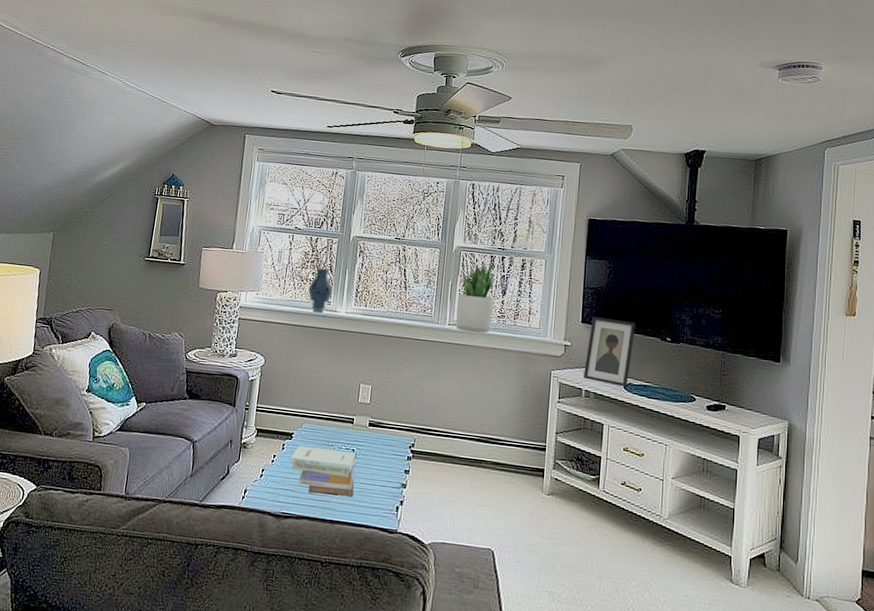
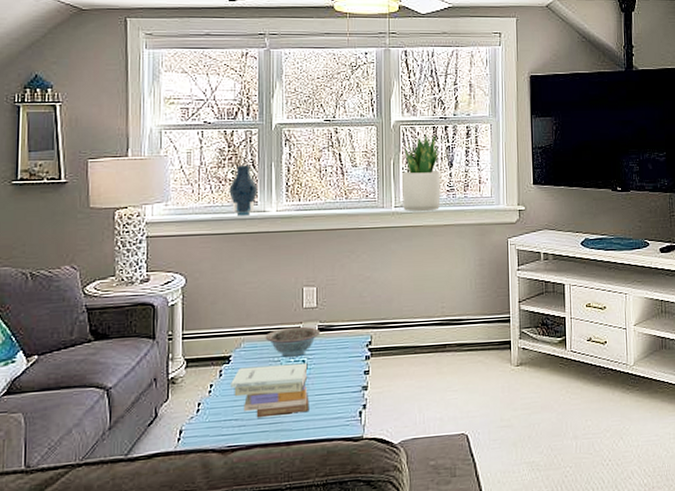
decorative bowl: none [323,417,371,446] -> present [265,326,321,358]
picture frame: present [584,317,637,387] -> none [540,176,587,244]

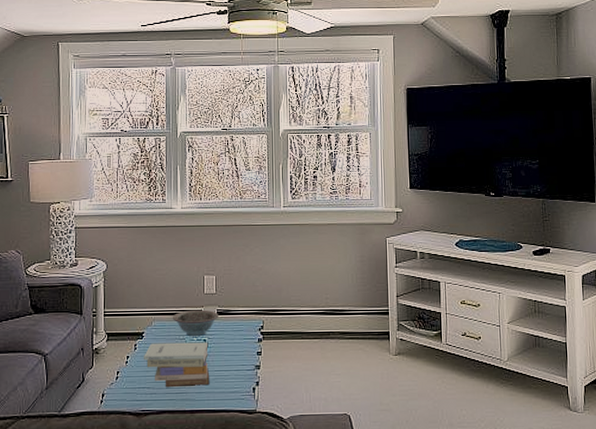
vase: present [229,164,258,216] -> none [142,167,166,212]
planter: present [401,133,441,212] -> none [289,141,325,212]

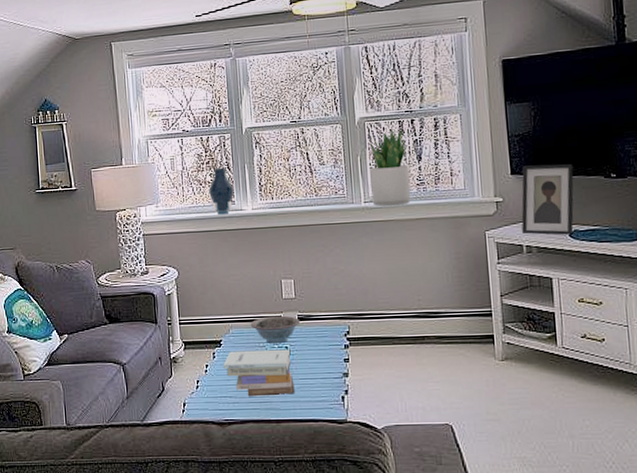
vase: none [142,167,166,212] -> present [209,167,234,215]
planter: none [289,141,325,212] -> present [369,128,411,207]
picture frame: none [417,181,462,244] -> present [521,164,574,236]

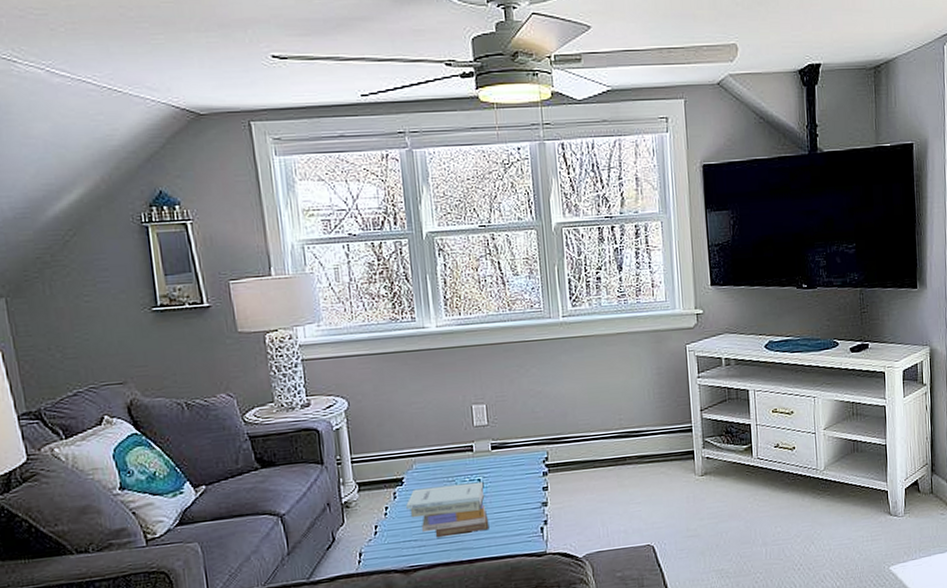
vase: present [209,167,234,215] -> none [383,278,415,334]
decorative bowl: present [250,315,300,344] -> none [436,444,494,478]
planter: present [369,128,411,207] -> none [567,235,611,321]
picture frame: present [521,164,574,236] -> none [720,274,770,347]

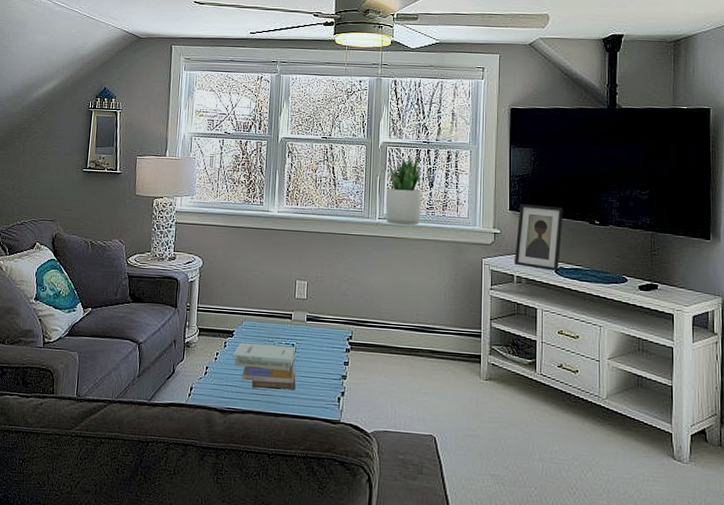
planter: none [567,235,611,321] -> present [385,155,423,226]
picture frame: none [720,274,770,347] -> present [515,204,564,271]

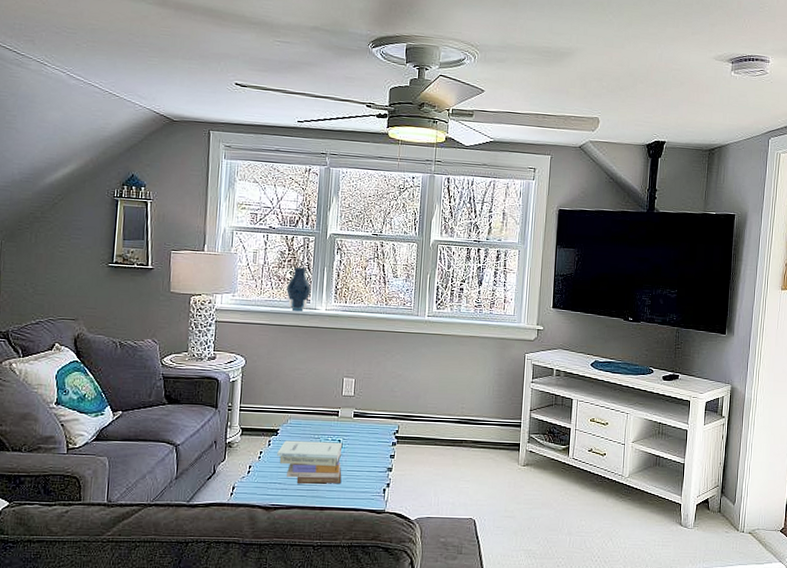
vase: none [241,170,264,214] -> present [286,267,311,312]
planter: present [385,155,423,226] -> none [434,253,473,323]
picture frame: present [515,204,564,271] -> none [555,302,602,364]

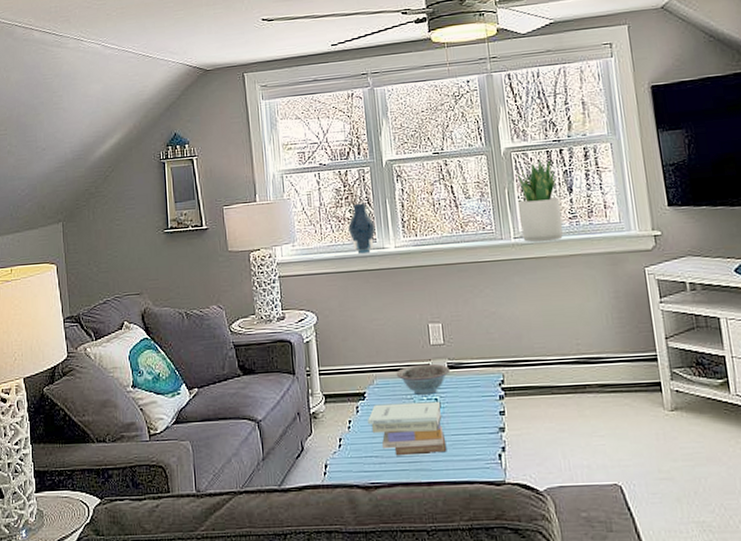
decorative bowl: none [308,410,356,437] -> present [396,363,451,396]
planter: none [434,253,473,323] -> present [516,158,563,243]

